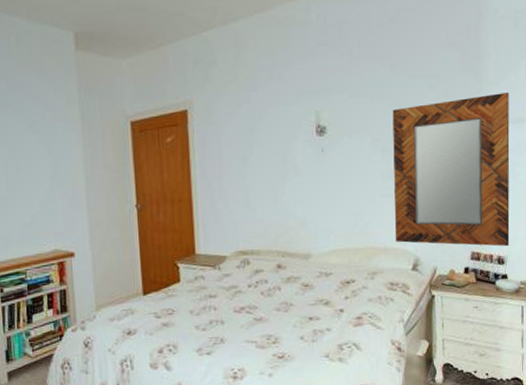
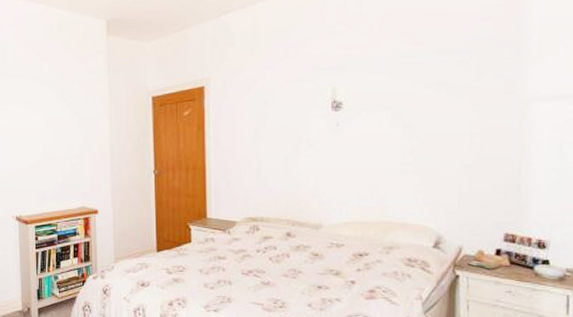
home mirror: present [392,93,510,247] -> none [414,67,556,231]

